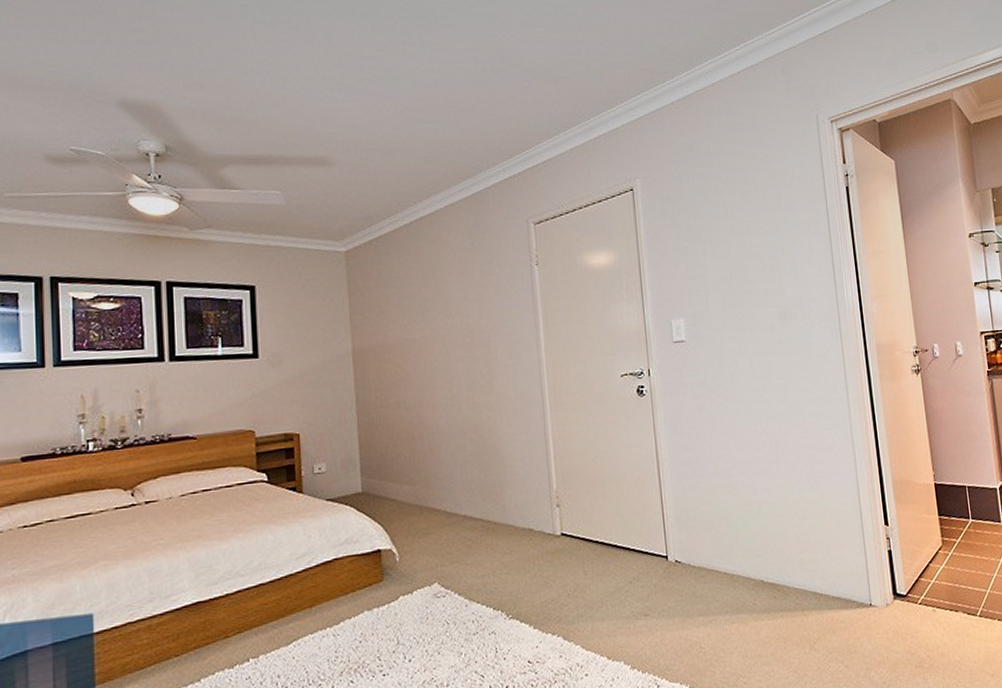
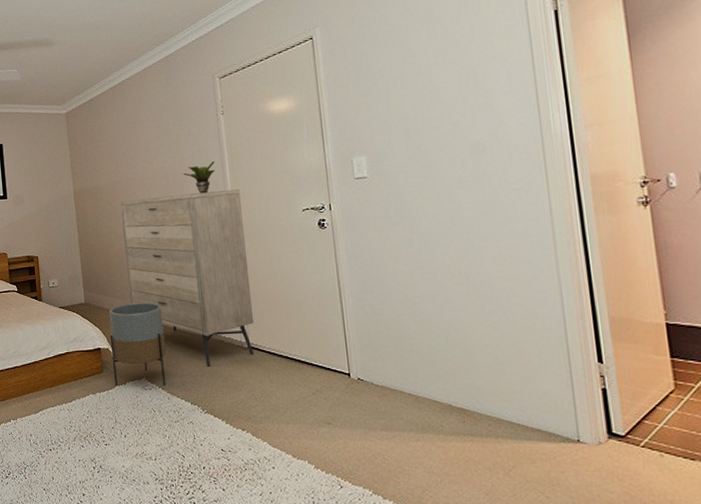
planter: none [393,487,465,598] -> present [108,302,166,387]
dresser: none [413,351,568,563] -> present [120,189,254,368]
potted plant: none [490,317,528,356] -> present [183,161,216,194]

